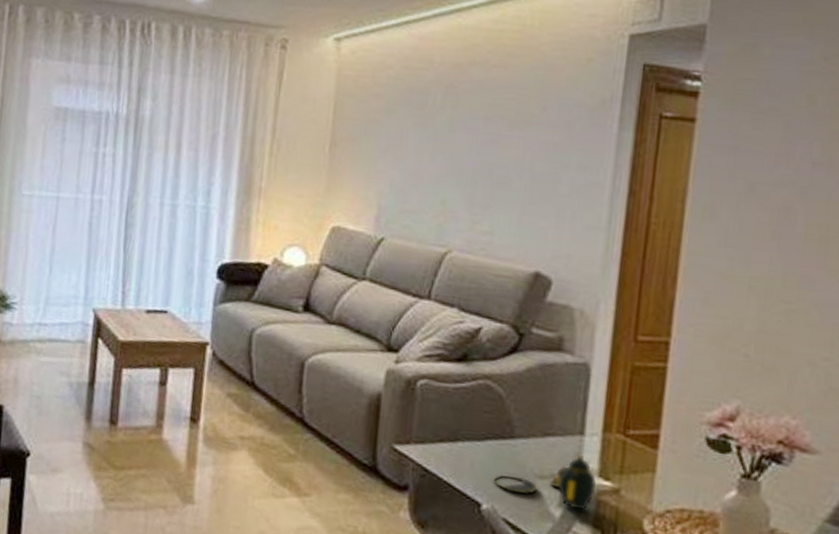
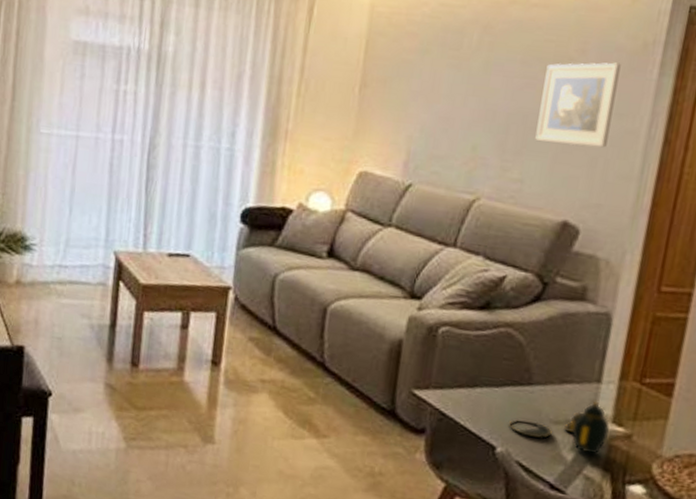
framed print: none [502,118,581,200] -> present [535,62,621,148]

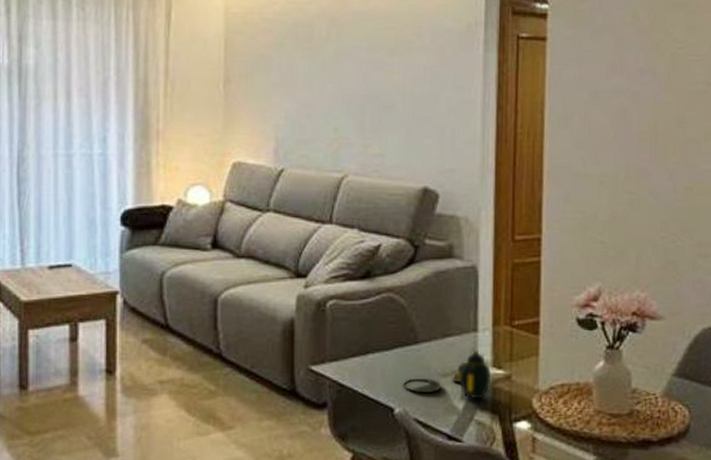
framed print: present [535,62,621,148] -> none [389,43,452,118]

